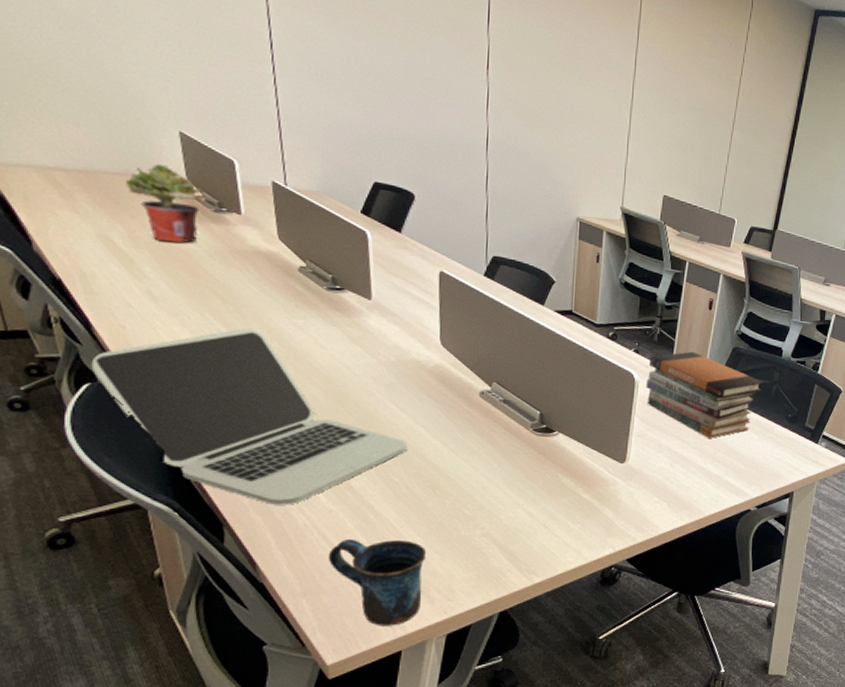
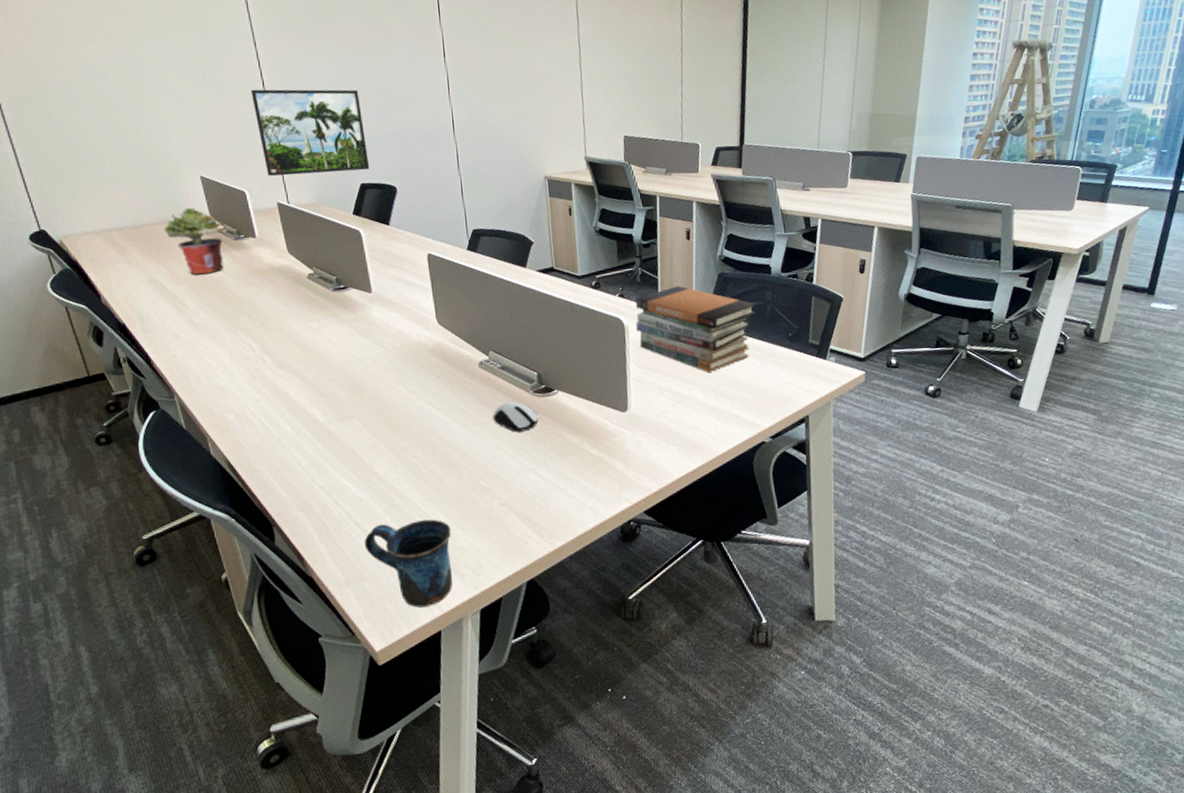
laptop: present [91,328,407,505] -> none [154,339,420,501]
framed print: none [255,48,387,169] -> present [251,89,370,176]
computer mouse: none [487,436,536,467] -> present [492,402,540,432]

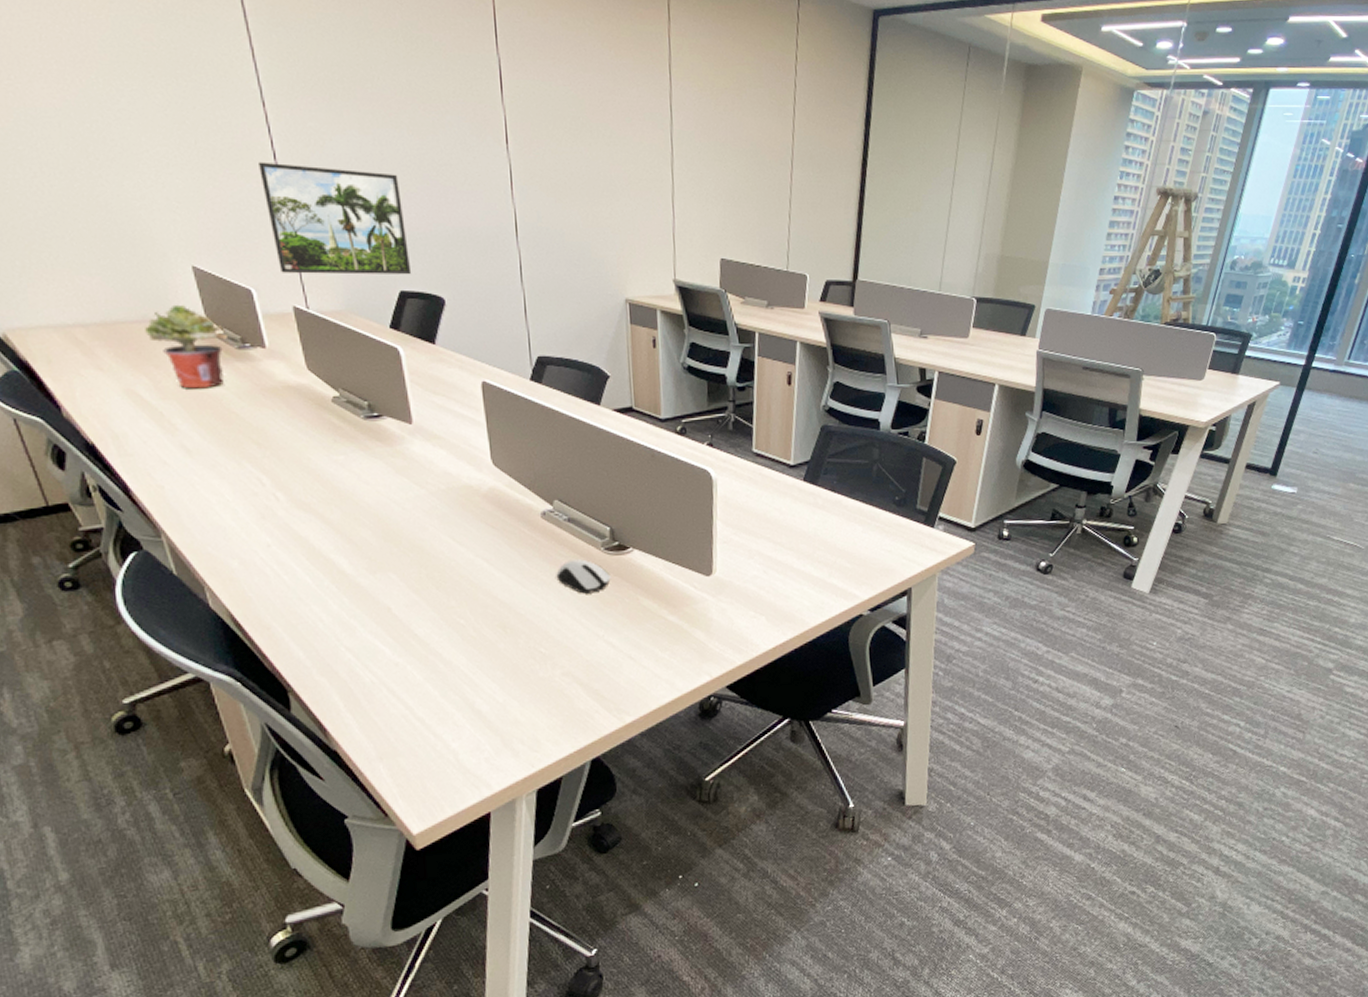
mug: present [364,519,453,608] -> none [400,688,506,787]
book stack: present [635,285,756,372] -> none [725,437,861,536]

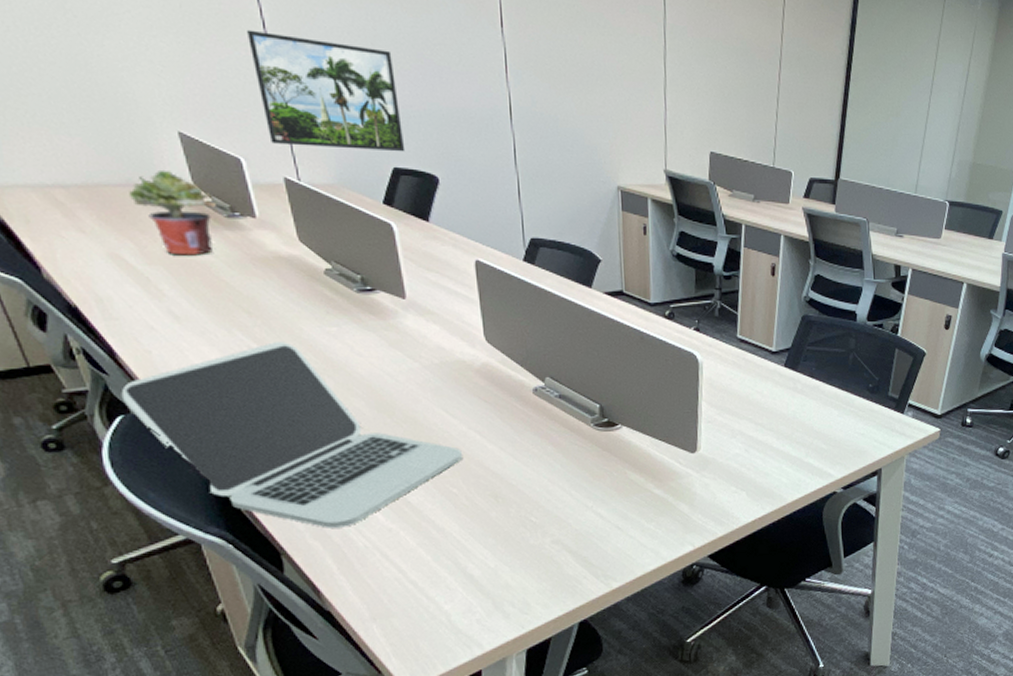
laptop: none [134,472,469,664] -> present [121,342,462,528]
computer mouse: present [556,559,611,594] -> none [547,434,600,467]

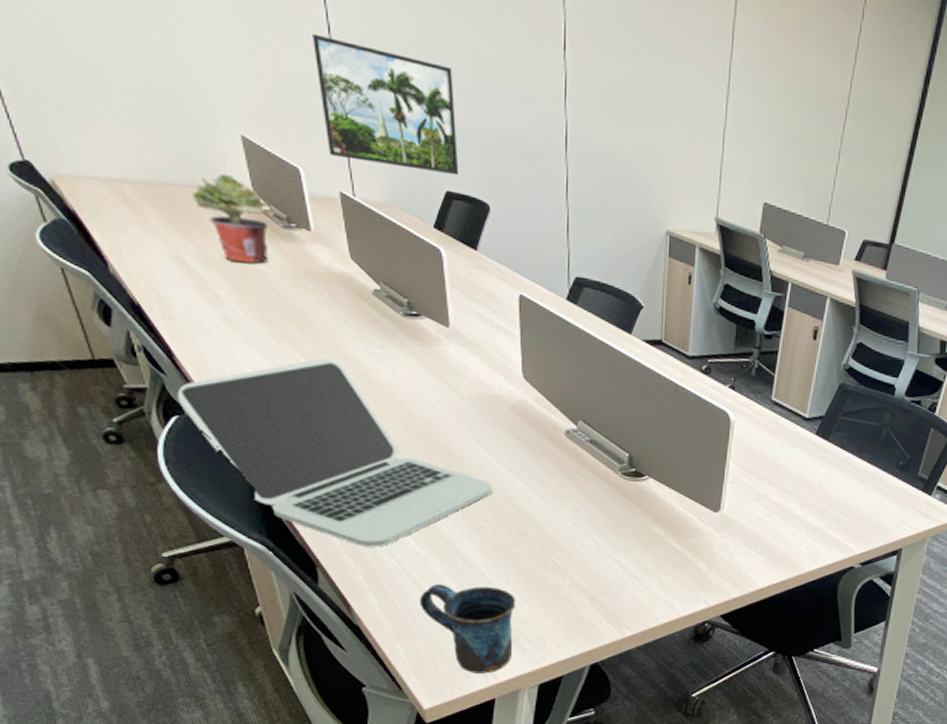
mug: none [393,554,497,646] -> present [419,584,516,674]

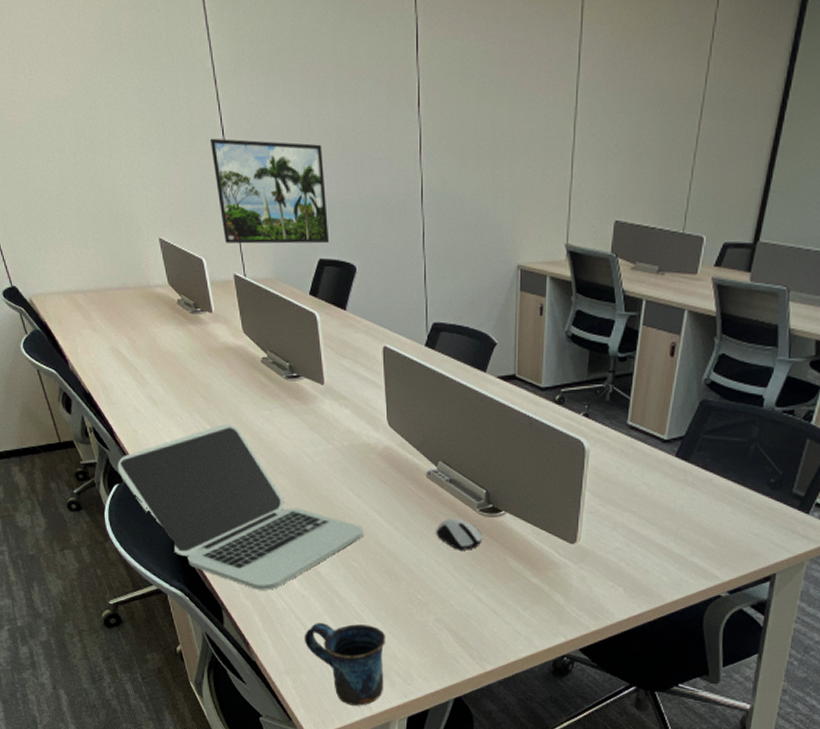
potted plant: present [192,173,273,264] -> none [125,273,184,348]
computer mouse: none [574,480,625,514] -> present [436,518,483,550]

